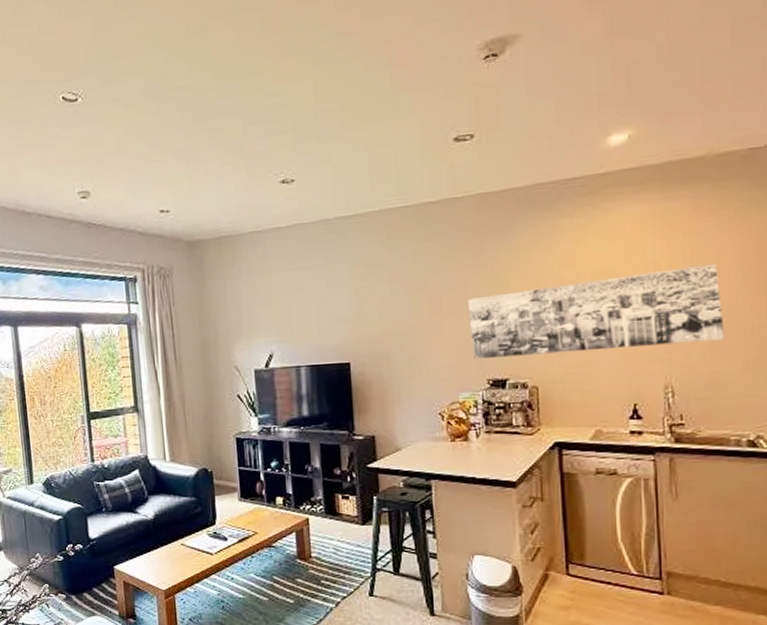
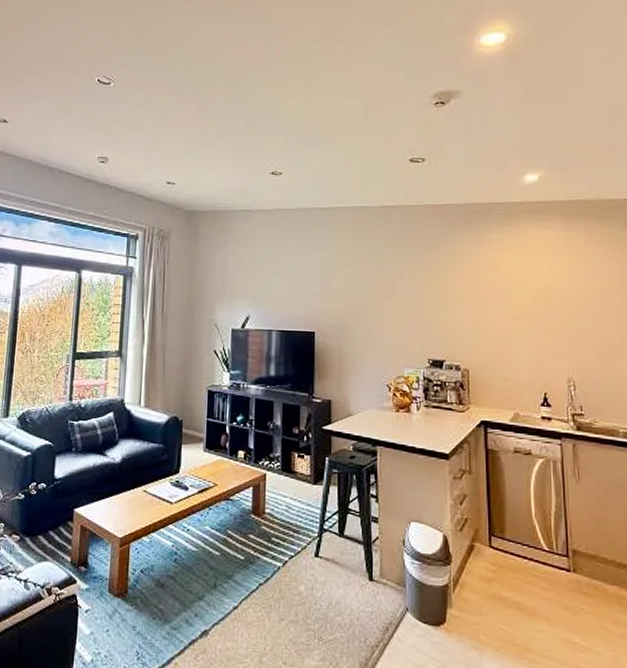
wall art: present [468,263,725,360] -> none [415,283,612,346]

